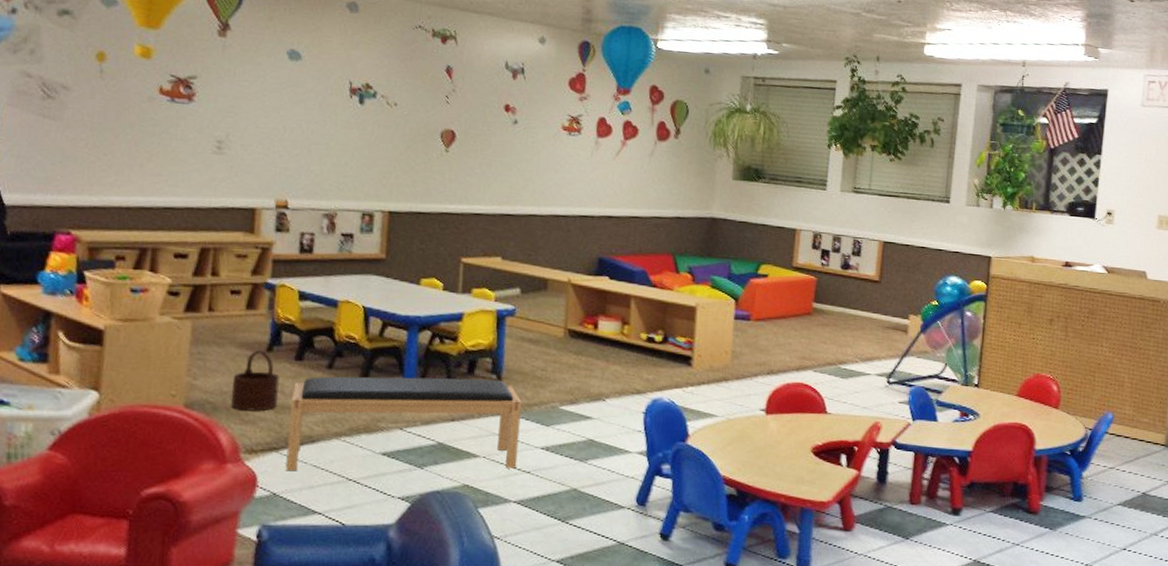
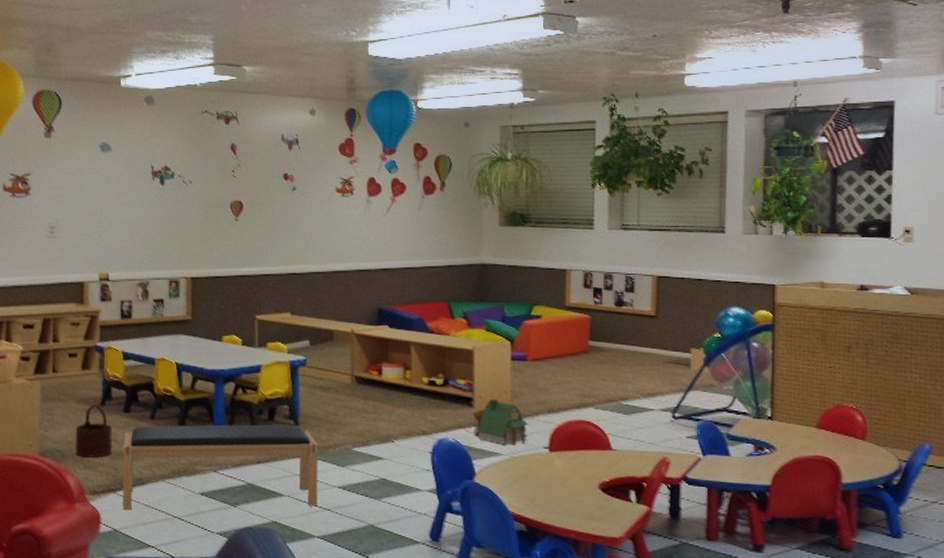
toy house: none [690,359,747,406] -> present [473,399,529,444]

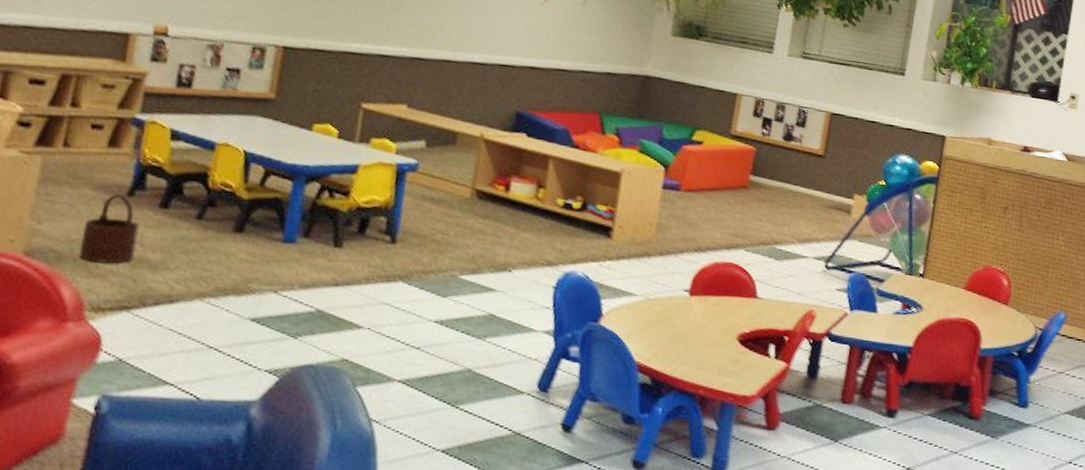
bench: present [122,424,318,510] -> none [136,227,417,343]
toy house: present [473,399,529,444] -> none [608,231,672,284]

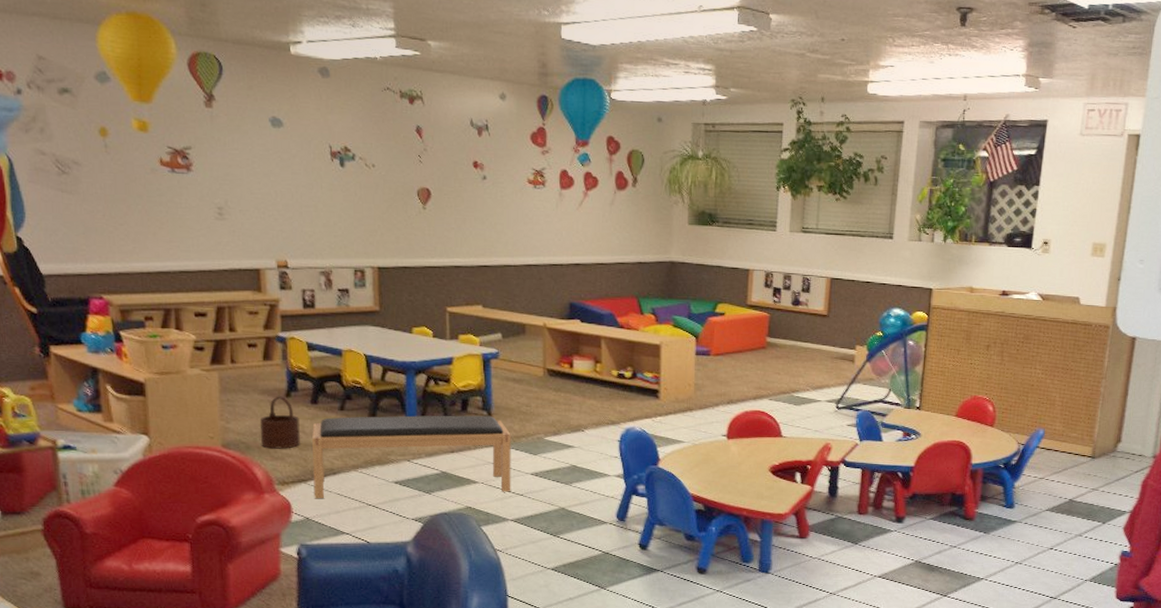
bench: none [136,227,417,343] -> present [312,415,511,499]

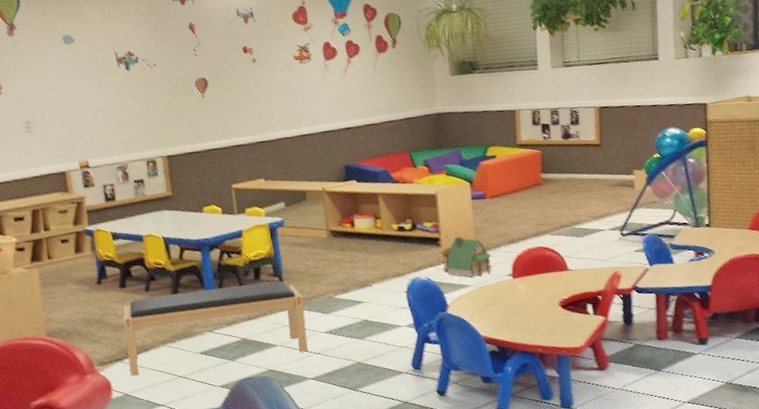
wooden bucket: present [259,396,301,449] -> none [76,284,114,333]
toy house: none [659,391,710,432] -> present [441,237,493,277]

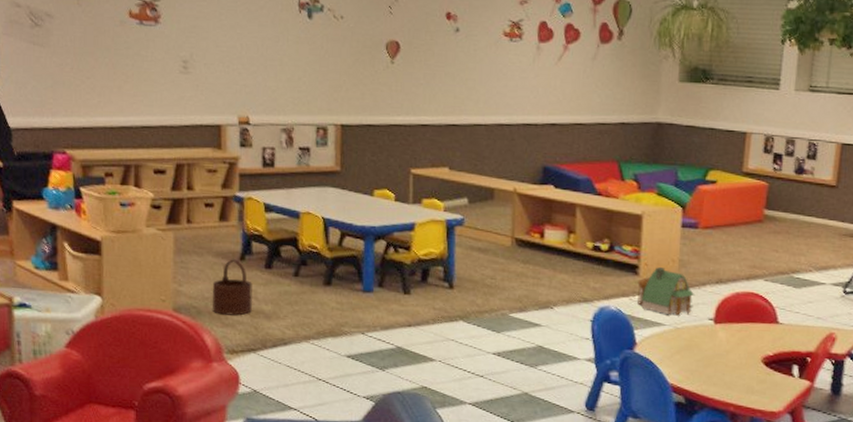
wooden bucket: none [76,284,114,333] -> present [212,259,253,316]
bench: present [123,281,308,376] -> none [263,283,473,373]

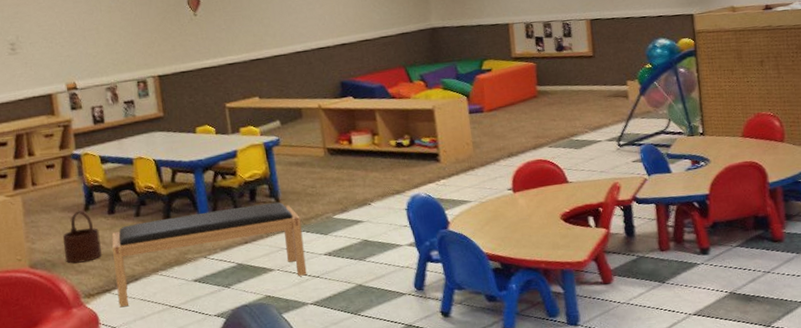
bench: none [263,283,473,373] -> present [112,202,307,308]
toy house: present [637,267,695,315] -> none [440,151,492,192]

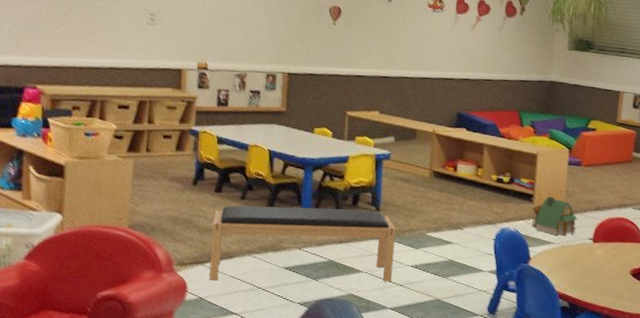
wooden bucket: present [62,210,102,264] -> none [165,183,203,232]
toy house: none [440,151,492,192] -> present [532,197,578,235]

